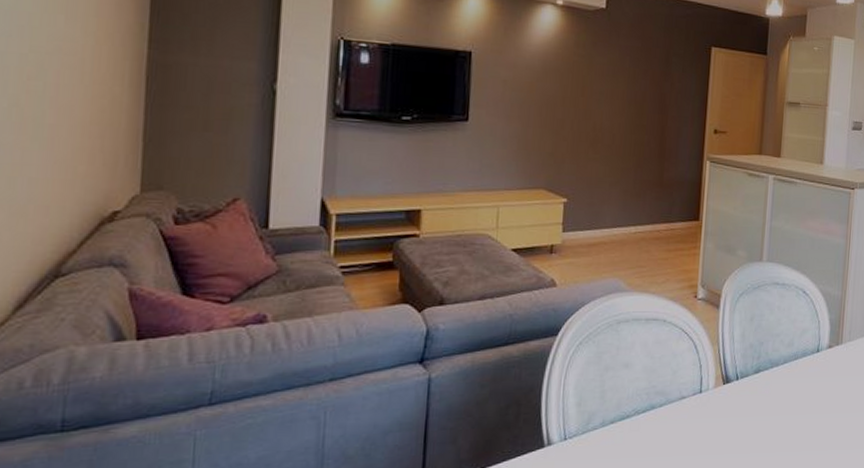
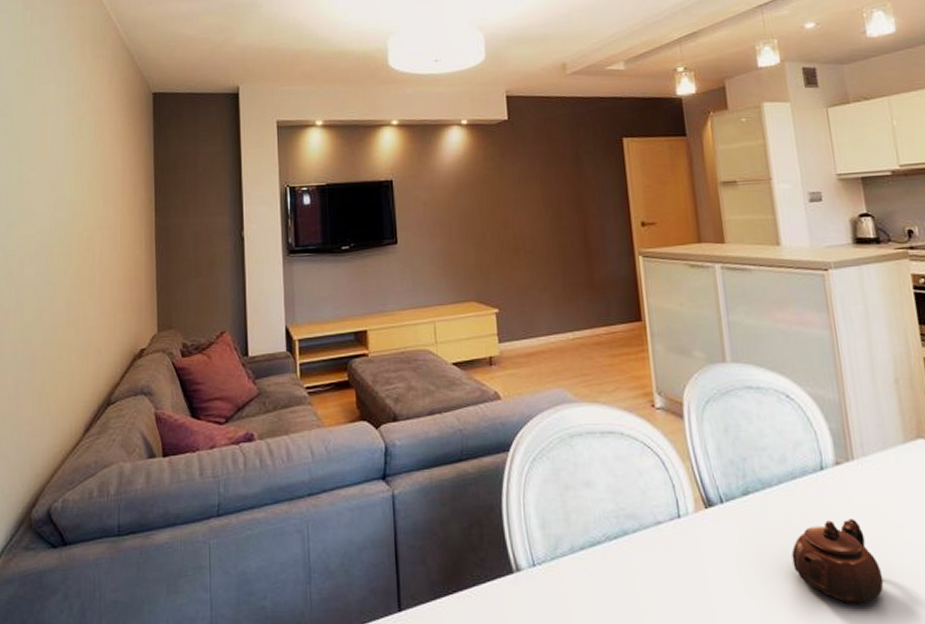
teapot: none [782,390,844,455] -> present [791,518,884,603]

